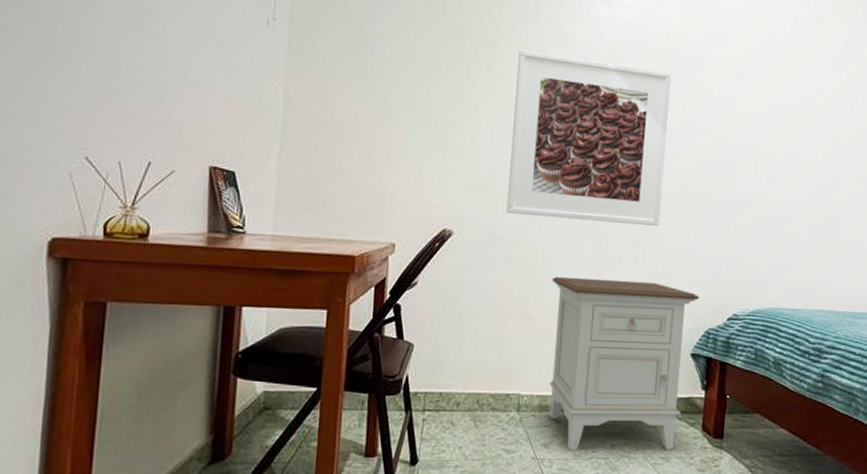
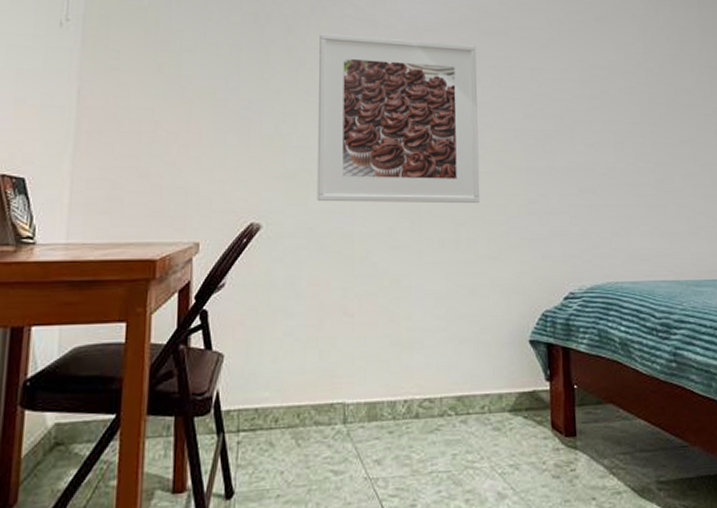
nightstand: present [549,276,700,450] -> none [372,264,532,465]

